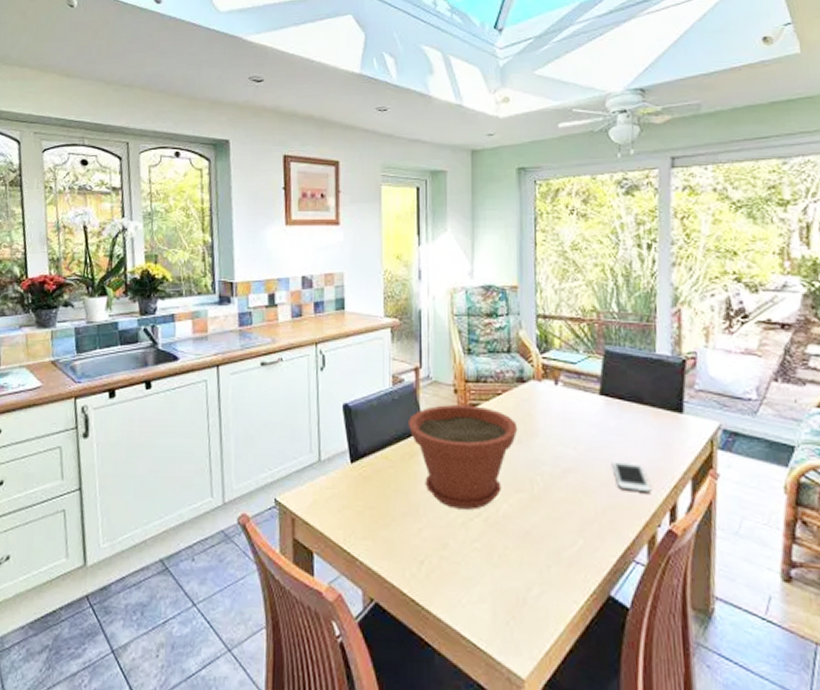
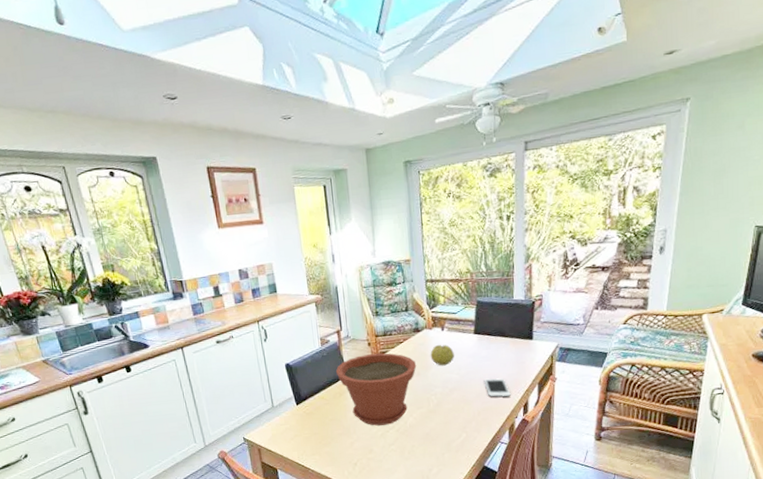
fruit: none [537,403,571,435] -> present [430,344,454,366]

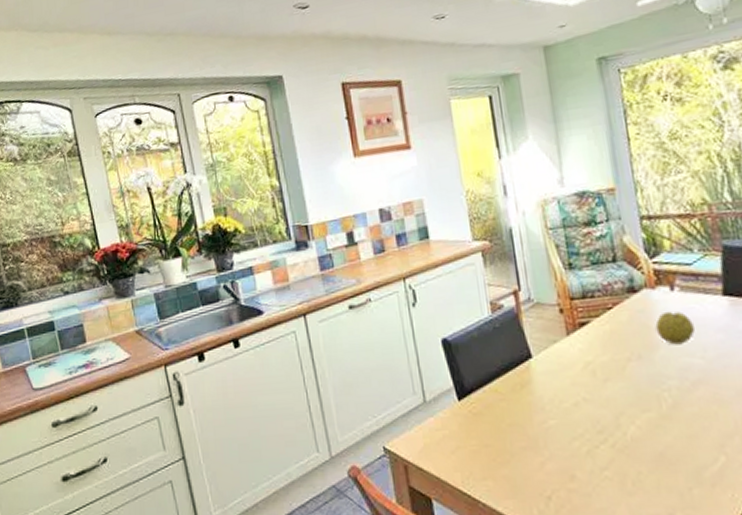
plant pot: present [335,353,417,426] -> none [513,324,636,437]

